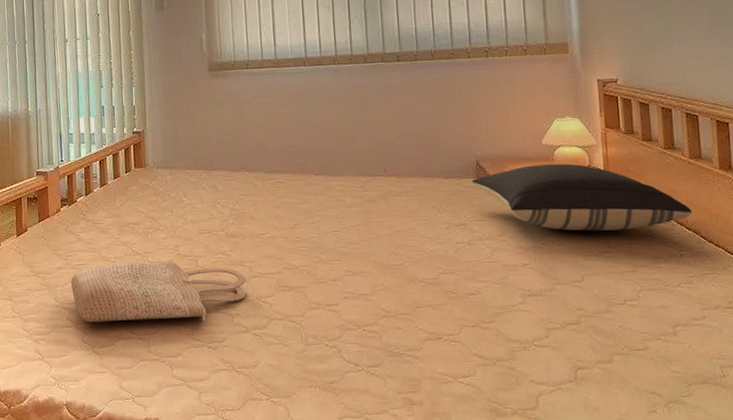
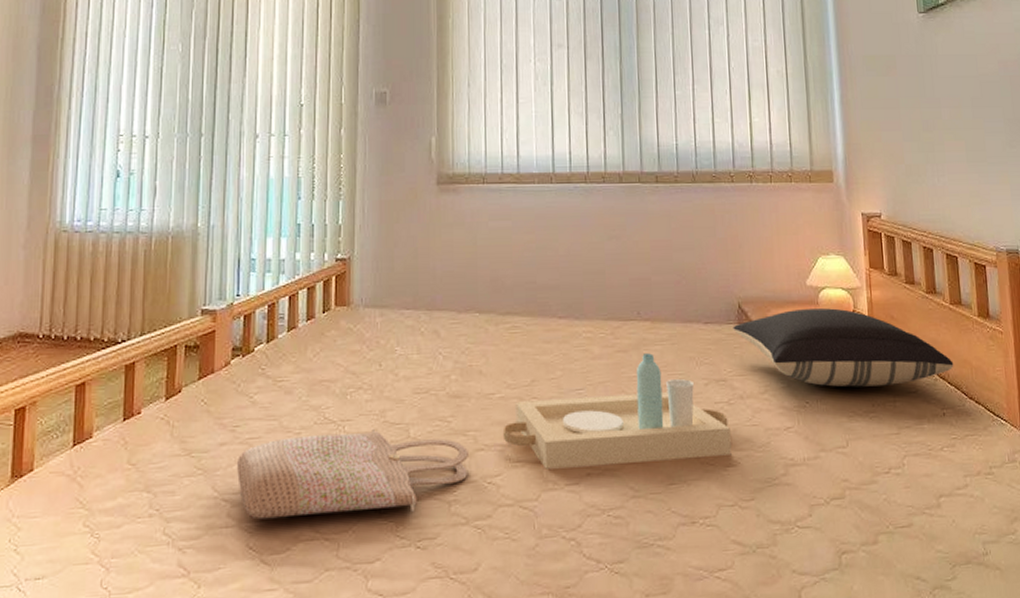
serving tray: none [272,203,472,293] -> present [502,353,732,469]

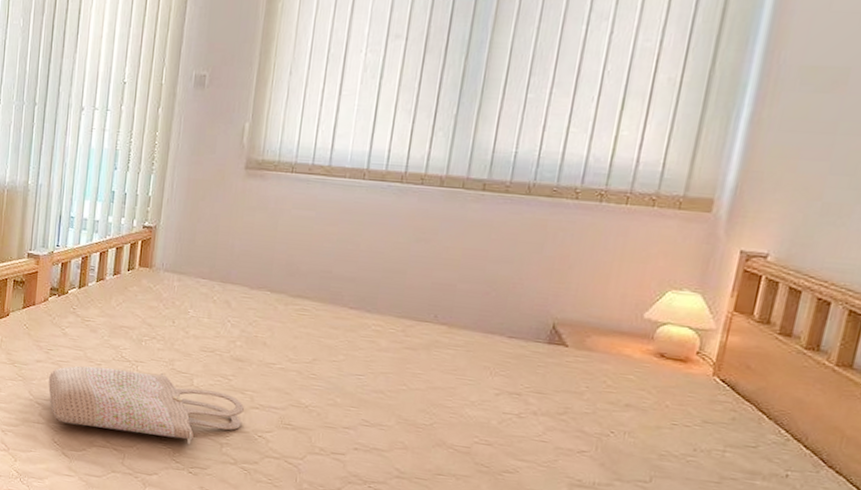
serving tray: present [502,353,732,469] -> none [278,355,515,463]
pillow: present [733,308,954,388] -> none [540,340,819,437]

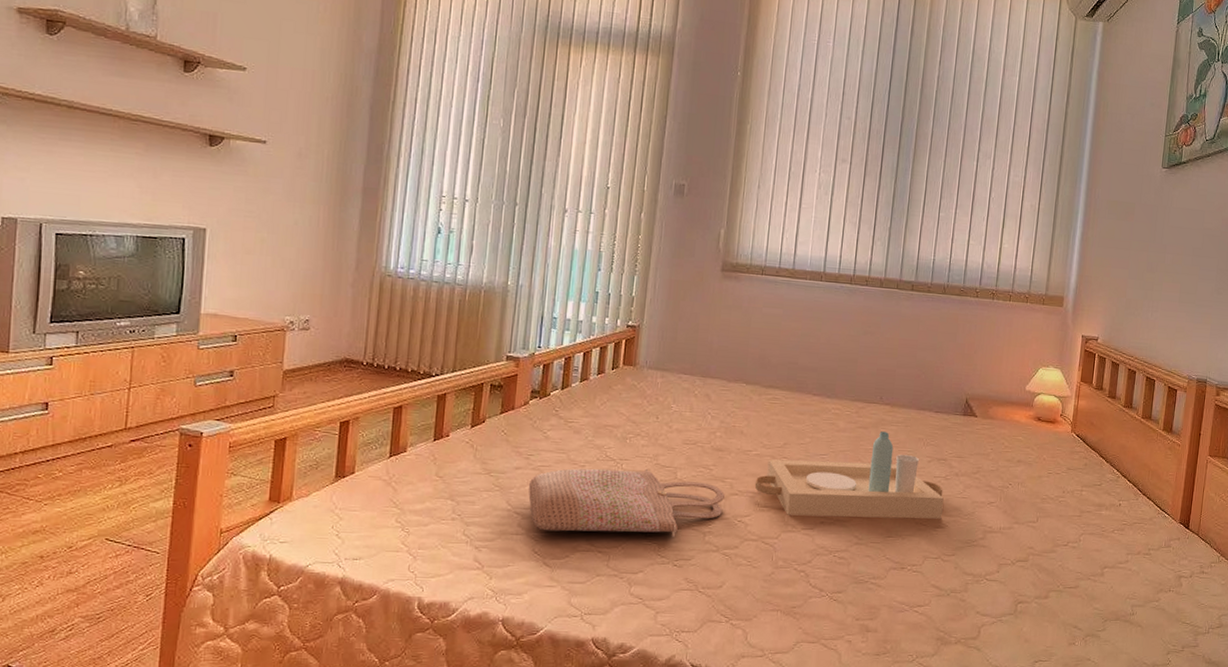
serving tray: none [278,355,515,463] -> present [754,431,944,519]

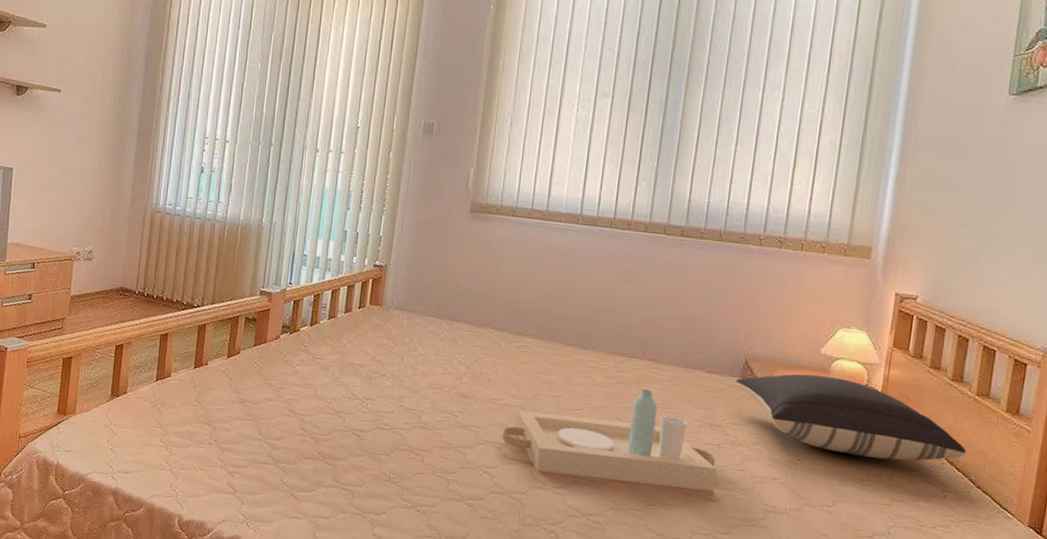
shopping bag: present [528,468,725,537] -> none [278,404,470,482]
pillow: none [958,409,1136,478] -> present [735,373,967,461]

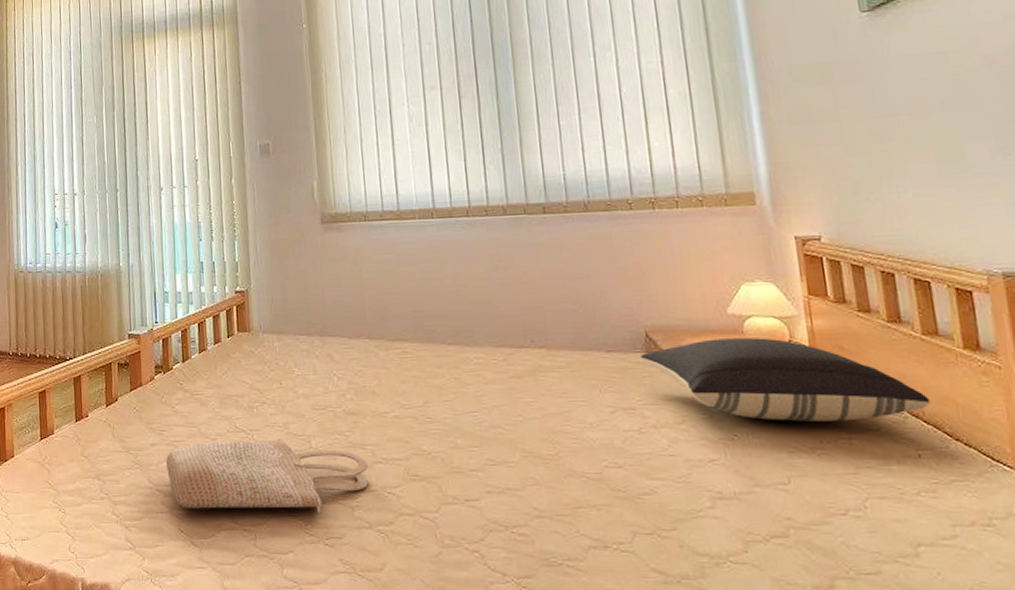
shopping bag: none [278,404,470,482] -> present [166,438,369,513]
serving tray: present [502,389,716,492] -> none [399,380,646,485]

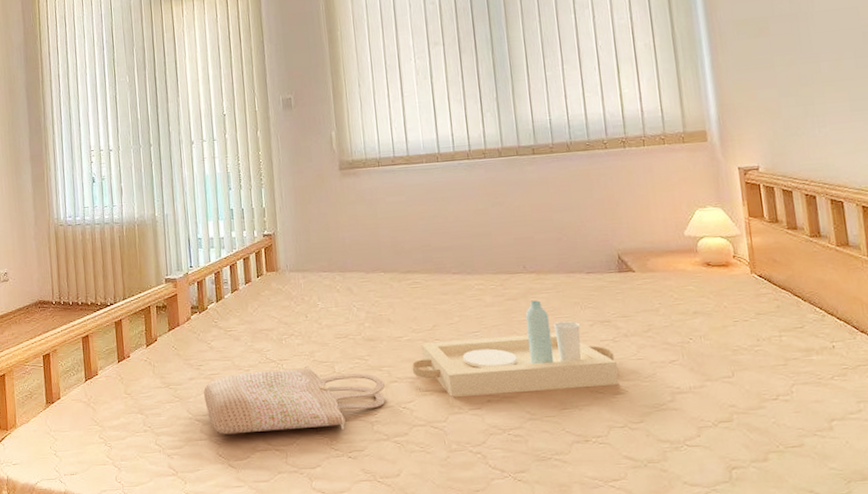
serving tray: none [399,380,646,485] -> present [411,300,619,397]
pillow: present [640,338,931,422] -> none [614,255,843,325]

